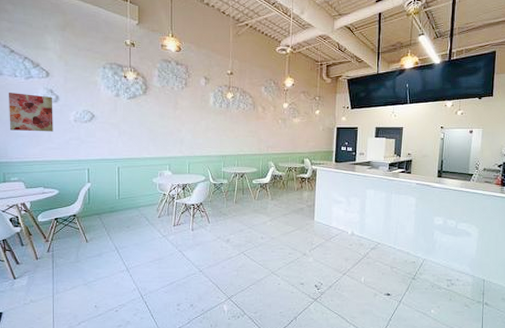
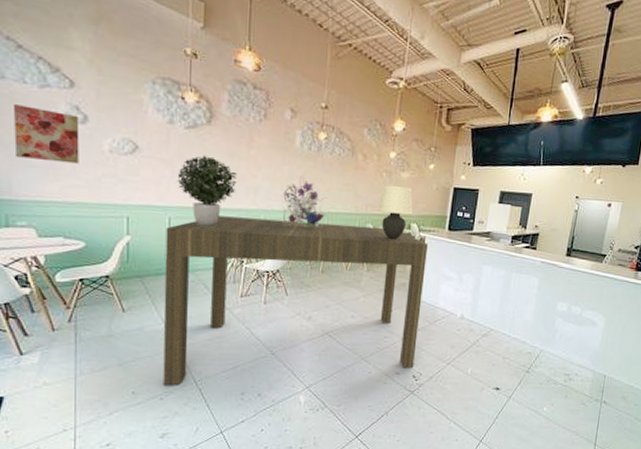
dining table: none [116,163,319,300] -> present [163,216,428,386]
potted plant: none [123,117,167,173] -> present [177,154,238,228]
bouquet: none [200,128,236,168] -> present [281,176,327,228]
table lamp: none [276,129,305,172] -> present [377,184,413,239]

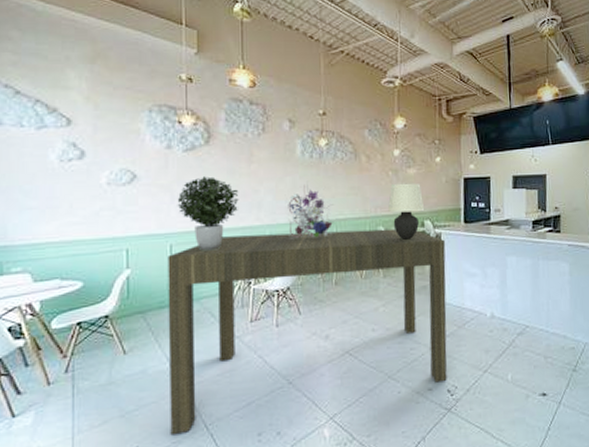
wall art: present [13,104,80,164] -> none [9,148,77,202]

